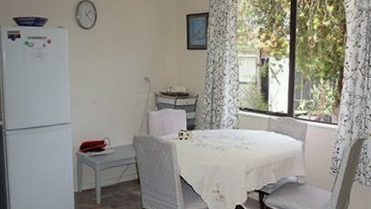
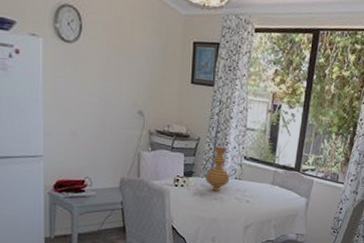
vase: none [205,101,228,141] -> present [205,147,230,191]

